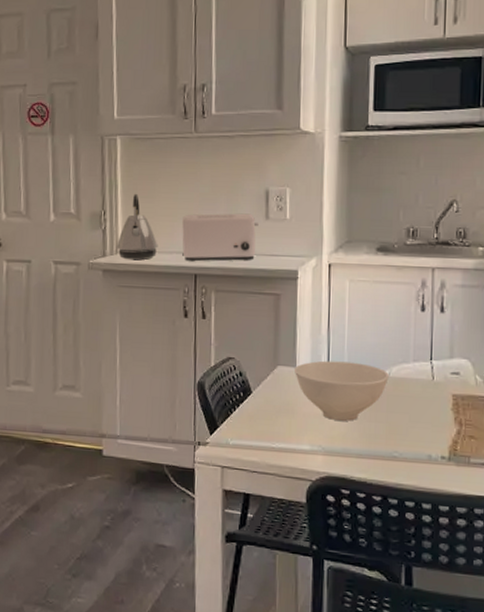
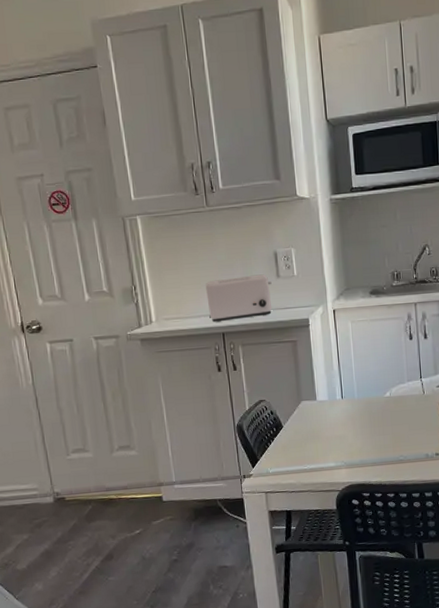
kettle: present [117,193,158,261] -> none [150,267,187,328]
bowl: present [293,360,389,421] -> none [314,389,390,439]

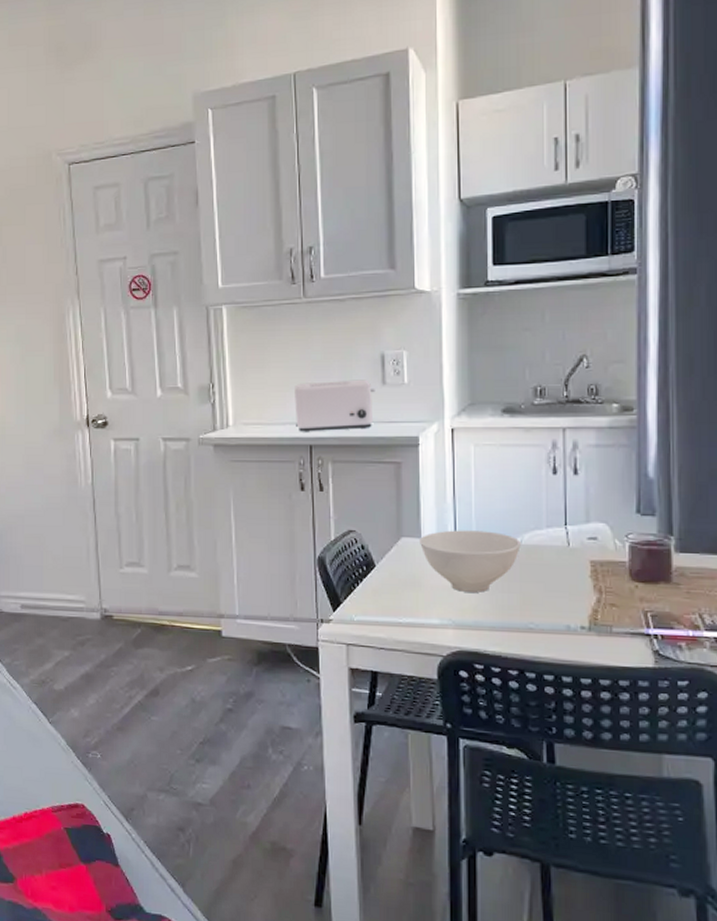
bowl: none [314,389,390,439] -> present [418,530,521,593]

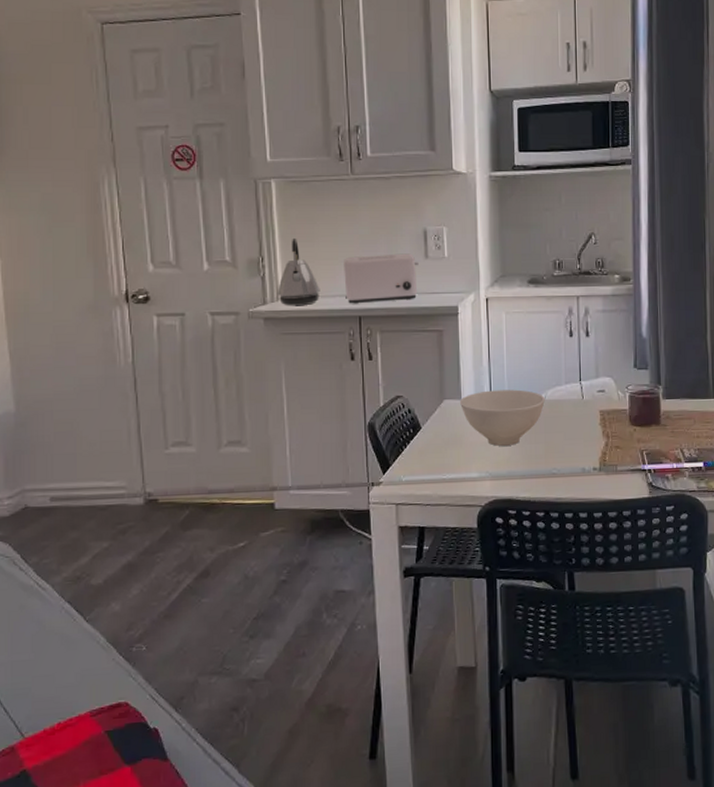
kettle: none [228,364,270,434] -> present [278,237,320,306]

